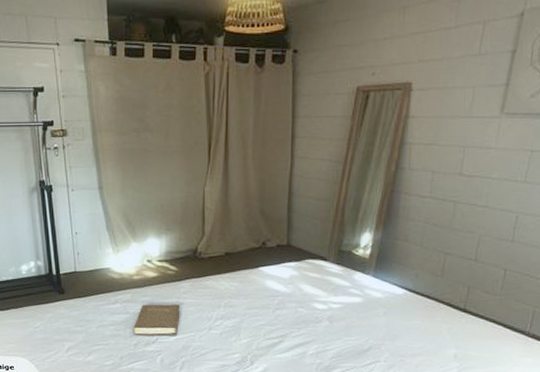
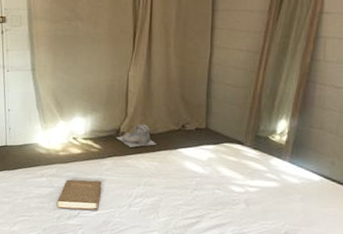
boots: none [193,242,237,268] -> present [116,123,157,147]

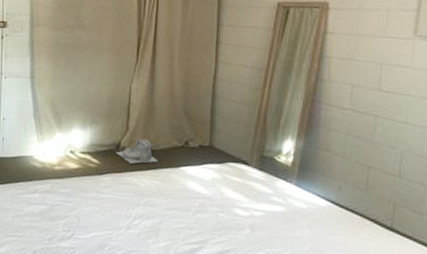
book: present [56,179,102,211] -> none [49,196,99,232]

